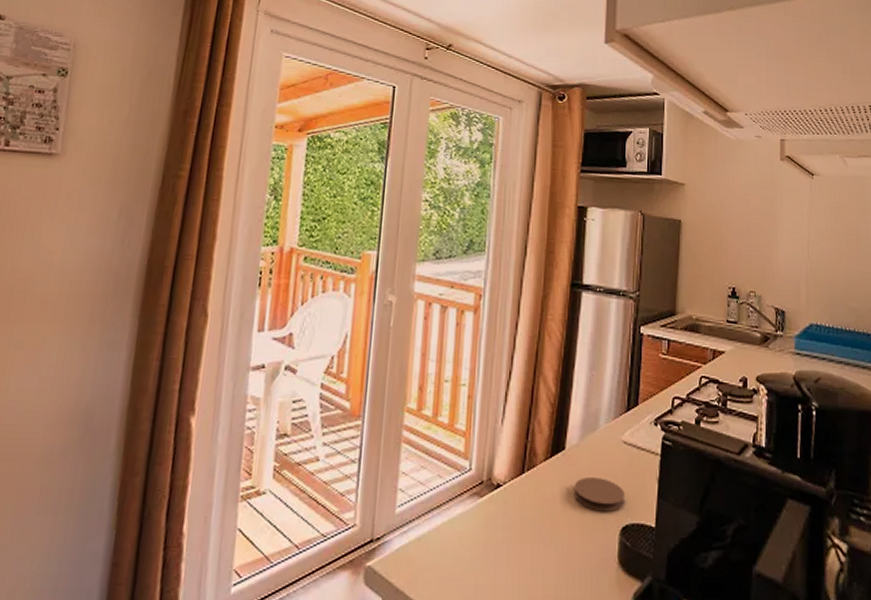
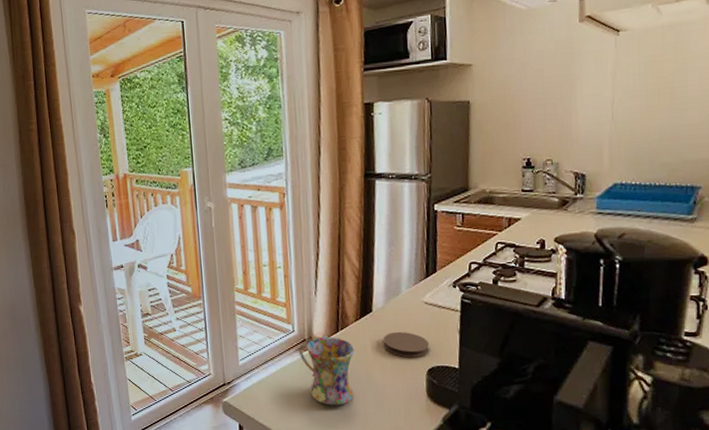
mug: none [473,478,541,575] -> present [298,336,355,406]

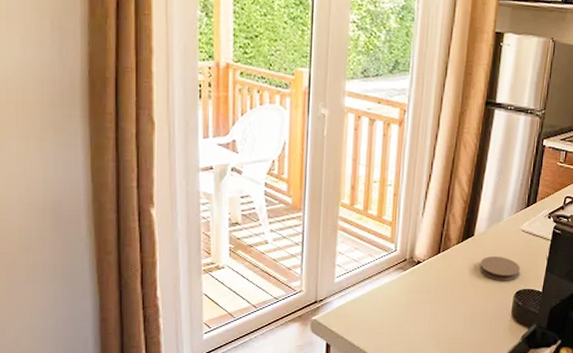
mug: present [298,336,355,406] -> none [398,257,453,325]

